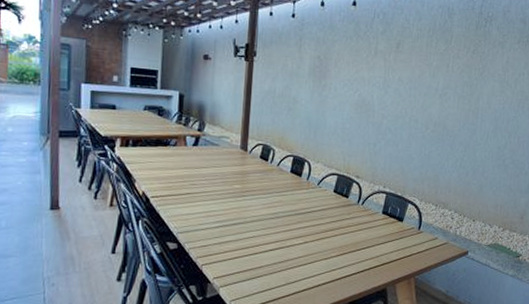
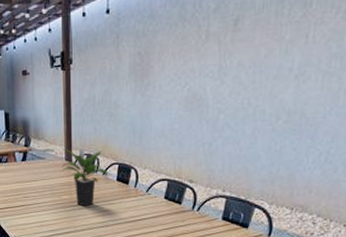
potted plant: none [235,136,284,197] -> present [61,148,110,207]

